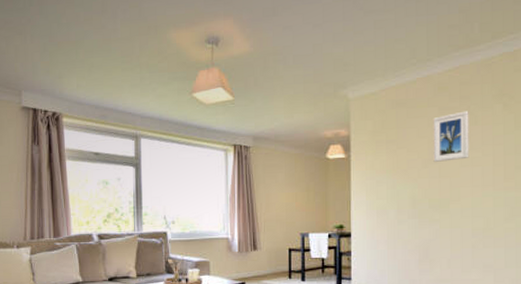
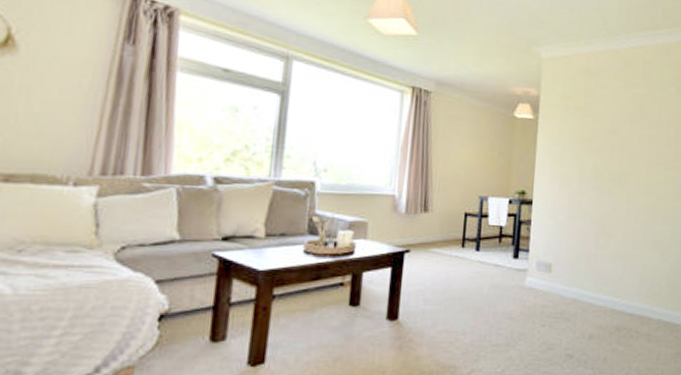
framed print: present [433,111,469,162] -> none [616,89,649,136]

